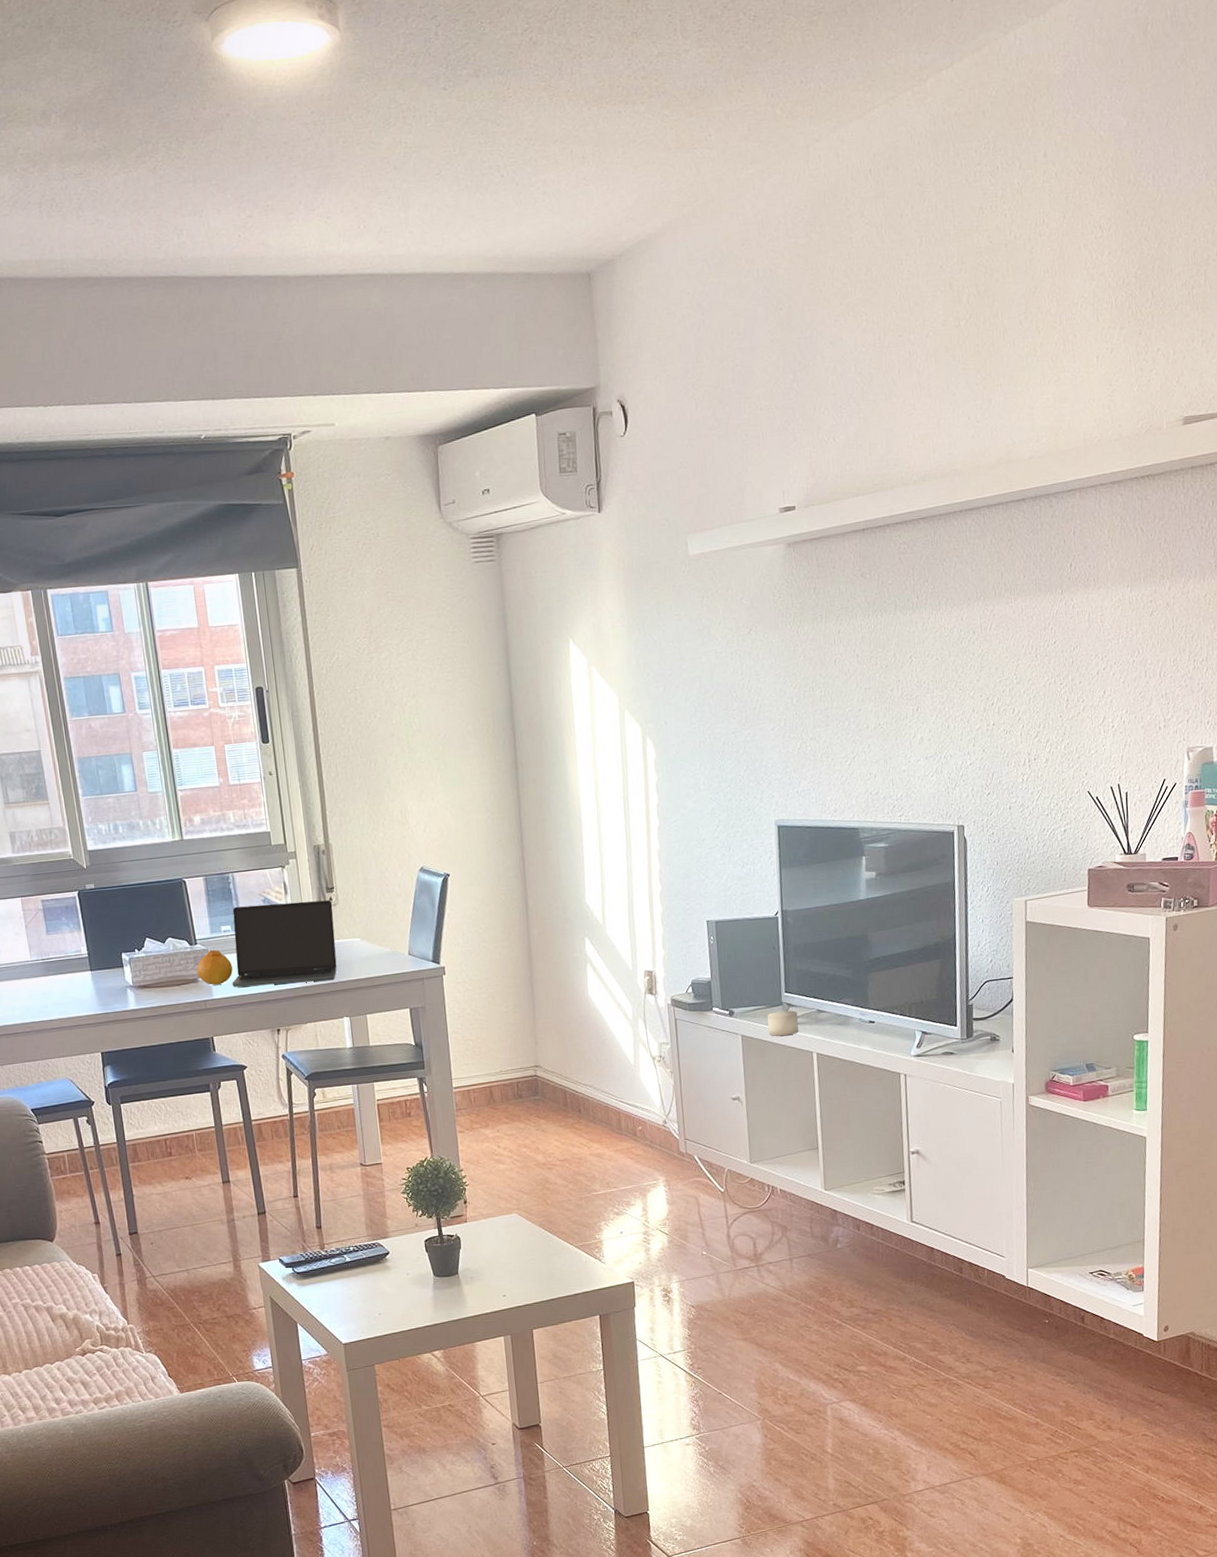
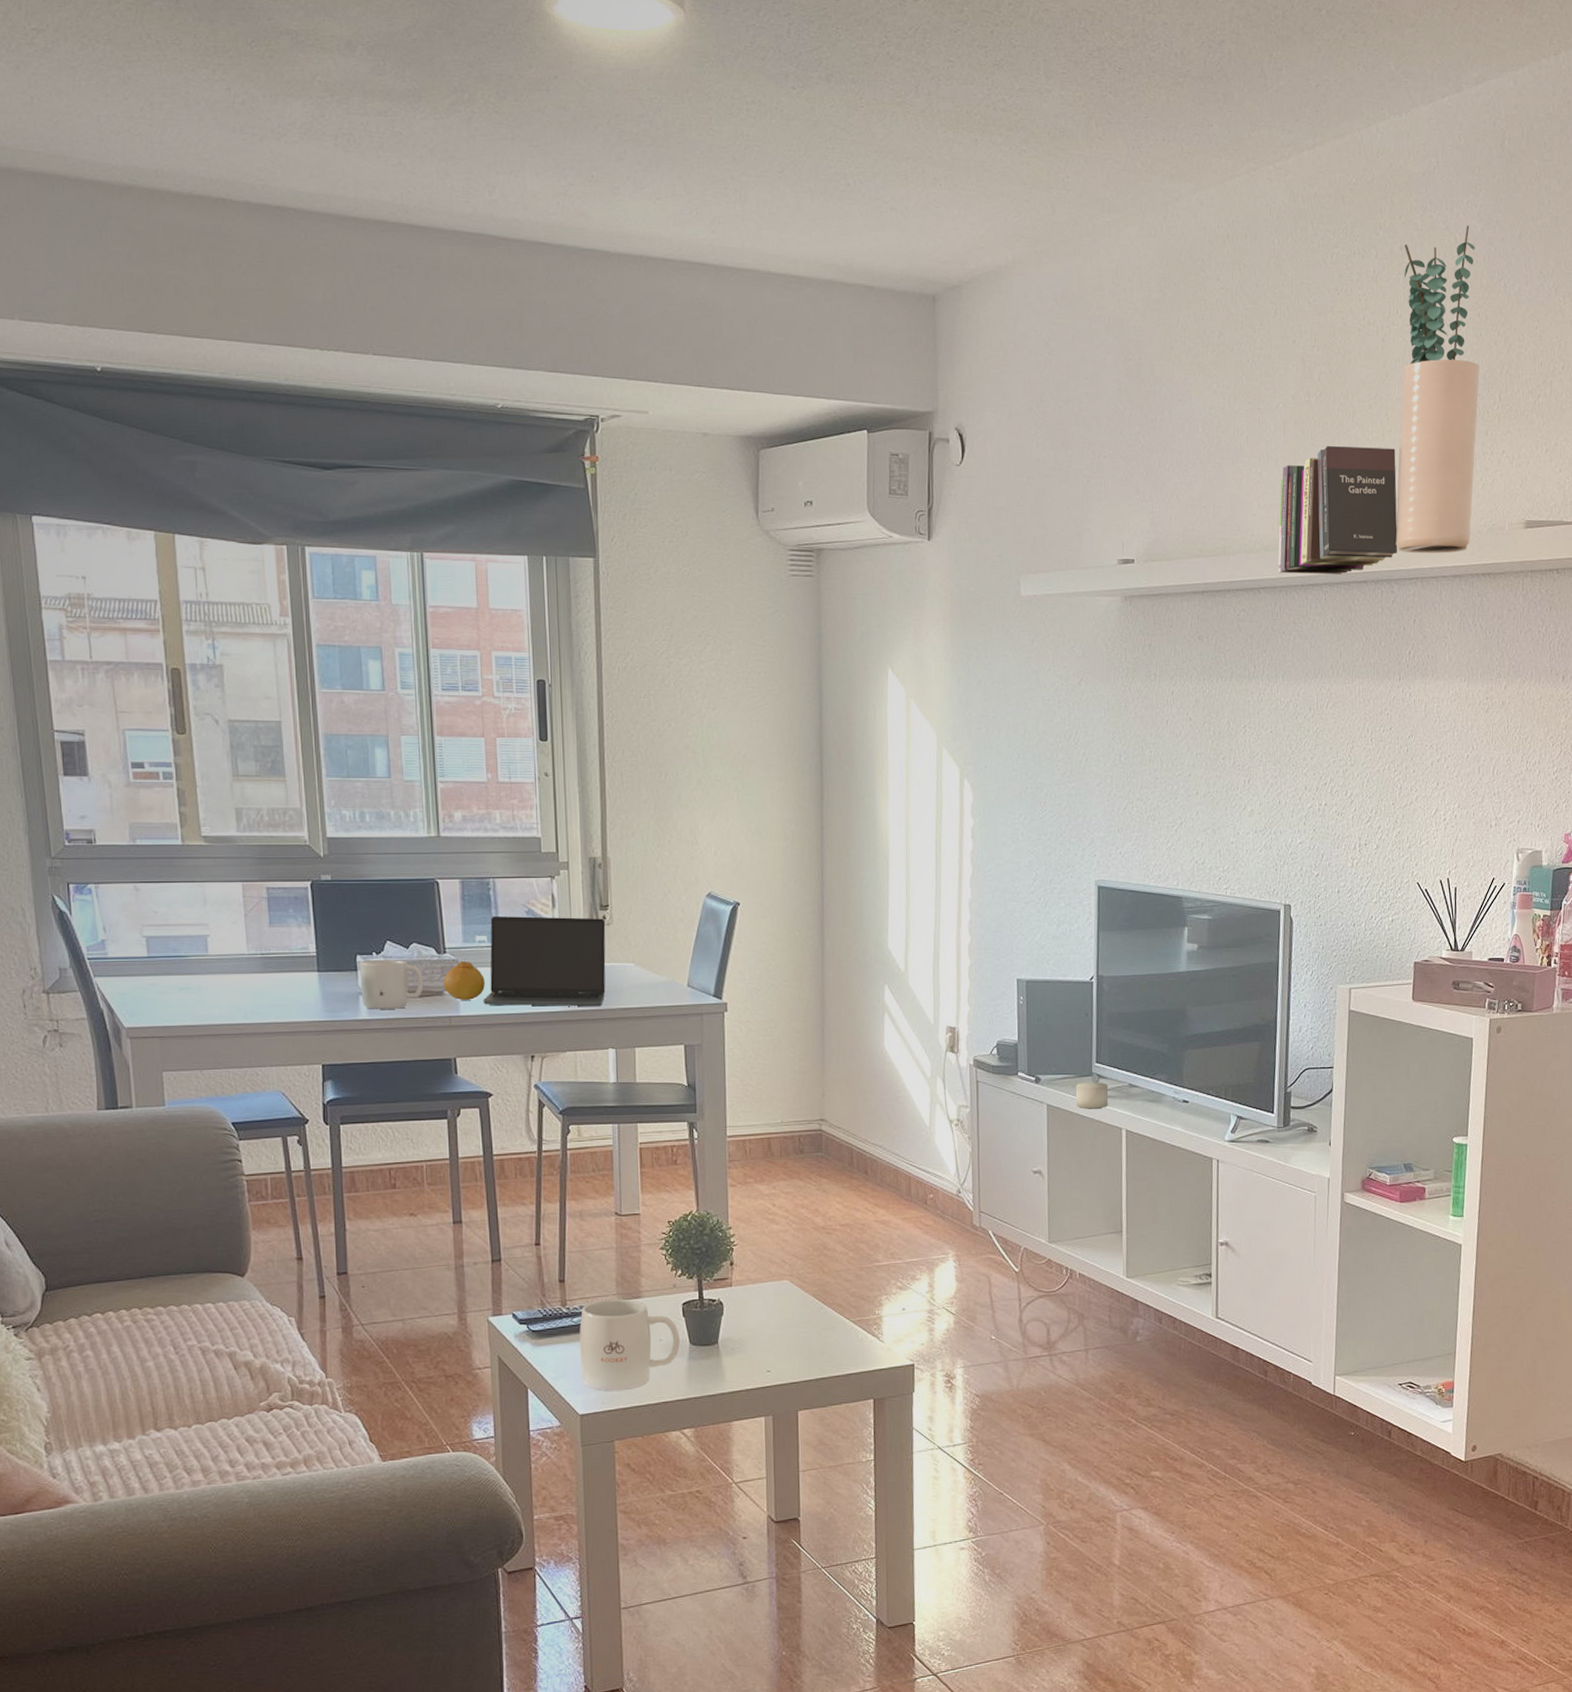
mug: none [124,954,181,1000] -> present [358,960,424,1009]
mug: none [337,1239,425,1322] -> present [579,1299,680,1392]
books: none [934,361,1055,502] -> present [1278,446,1398,575]
vase: none [1048,121,1131,465] -> present [1395,225,1480,554]

